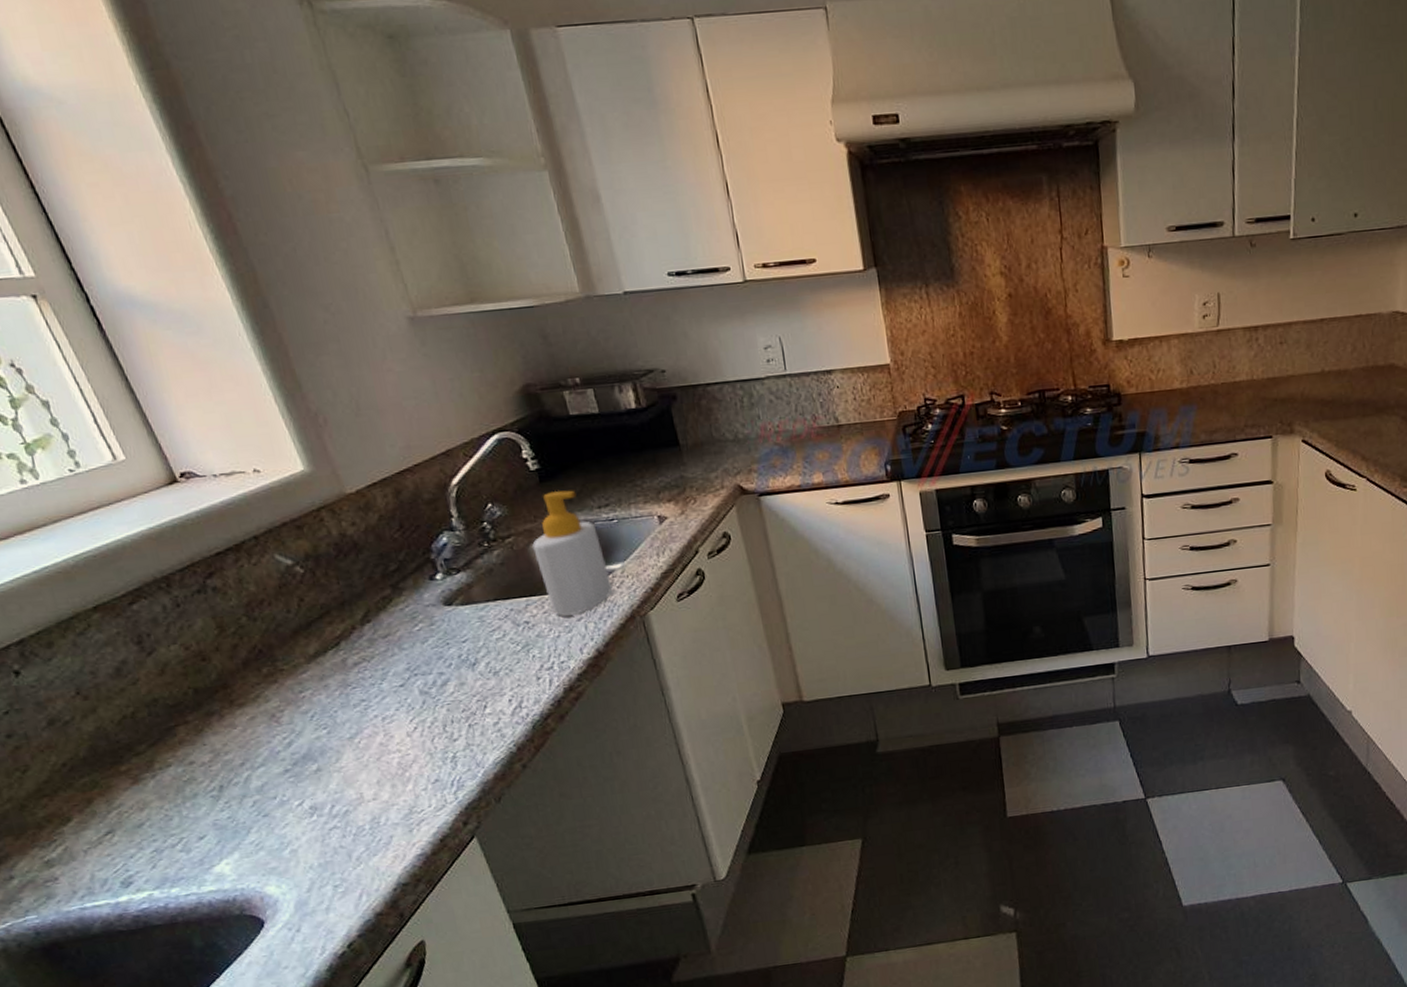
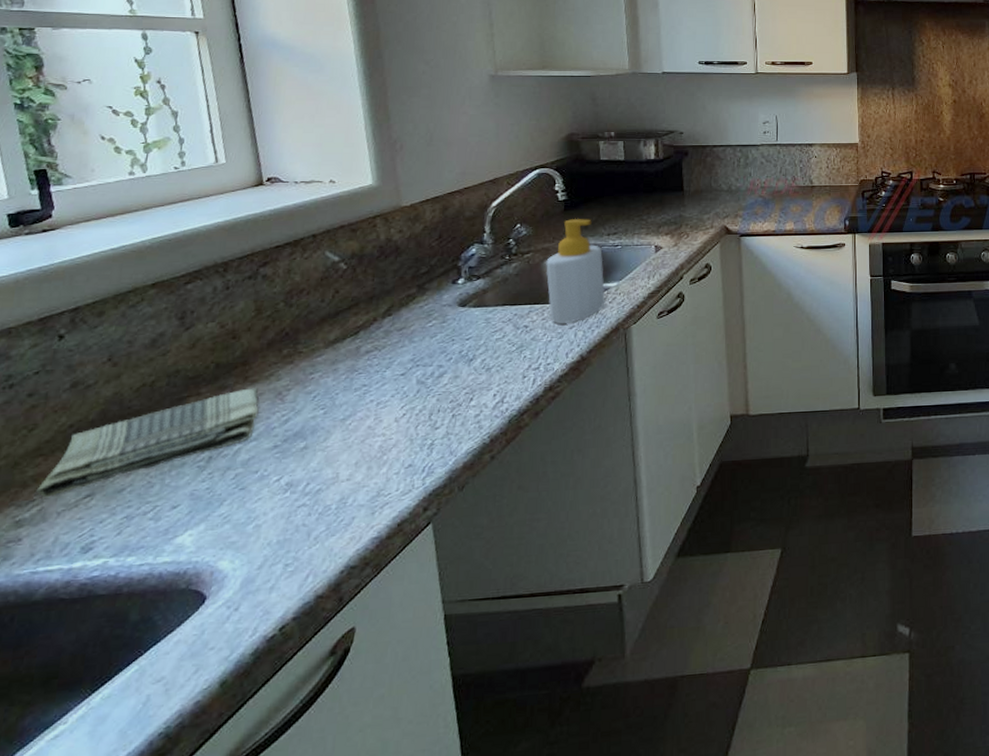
dish towel: none [53,711,258,838] -> present [36,388,259,498]

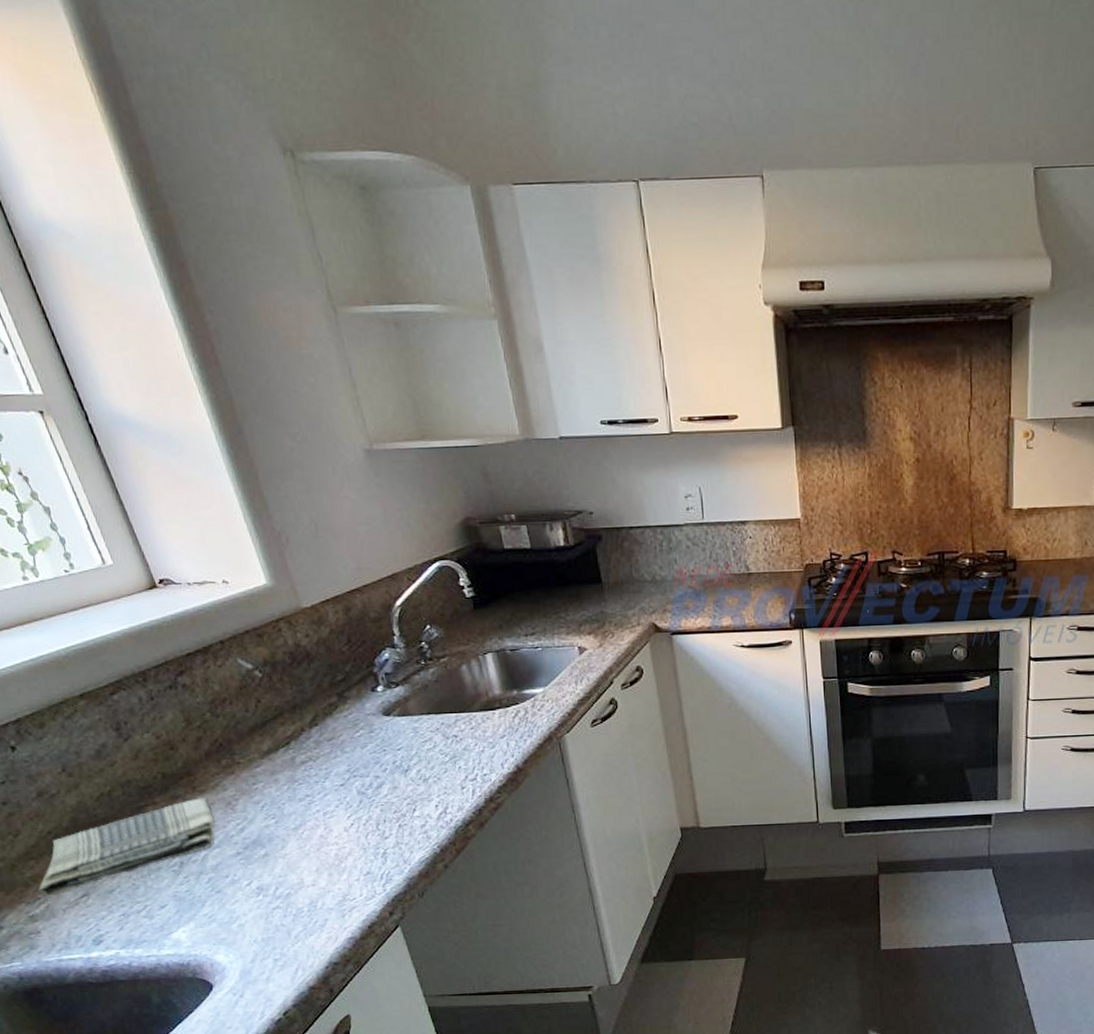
soap bottle: present [546,218,606,324] -> none [464,617,534,733]

